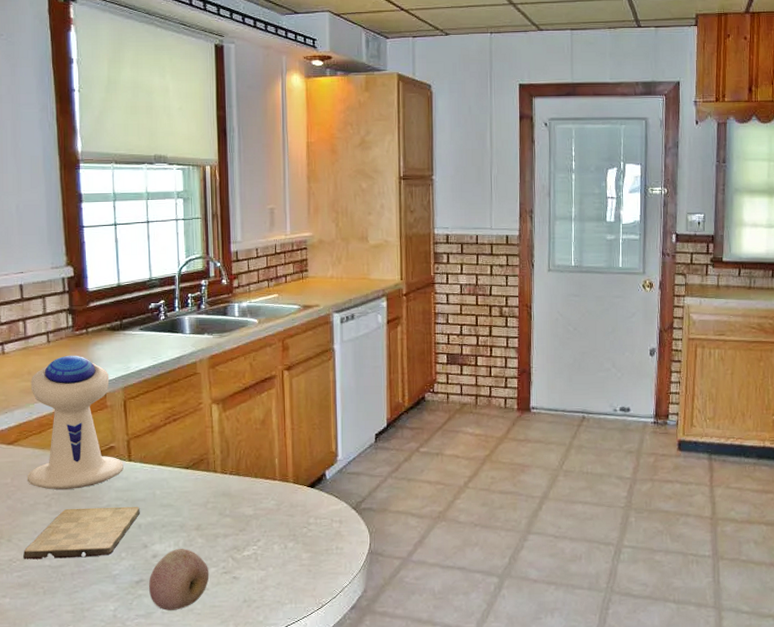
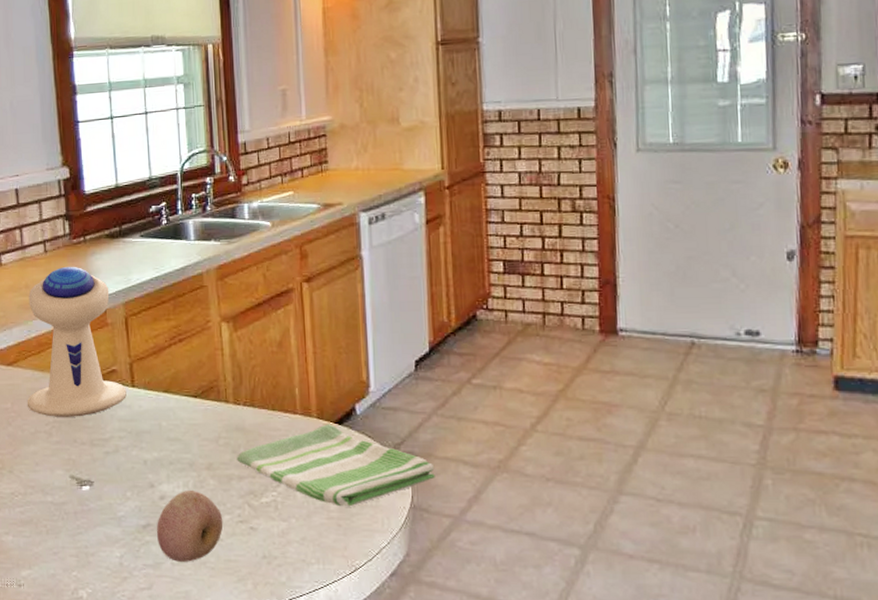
cutting board: present [23,506,140,560] -> none [25,438,145,495]
dish towel: none [223,487,389,555] -> present [237,424,435,507]

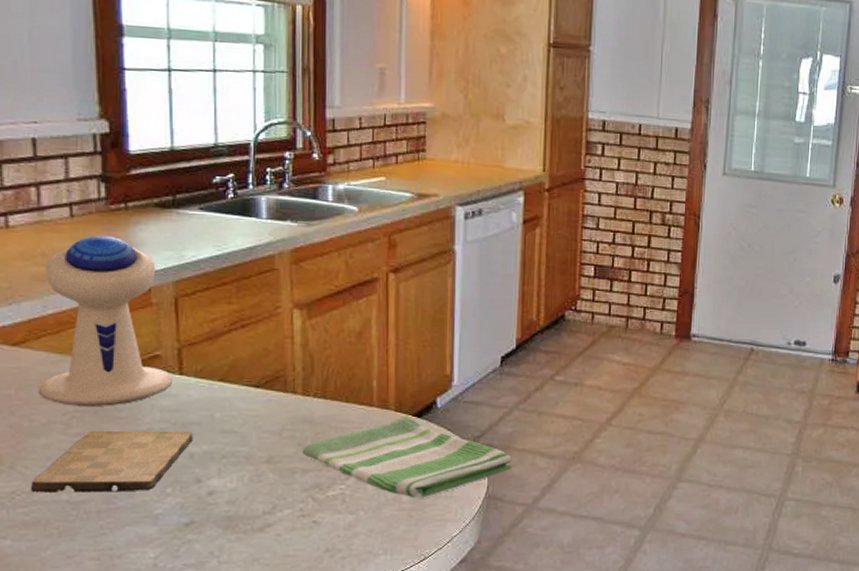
cutting board: none [25,438,145,495] -> present [31,430,193,493]
fruit: present [156,491,223,562] -> none [201,485,282,560]

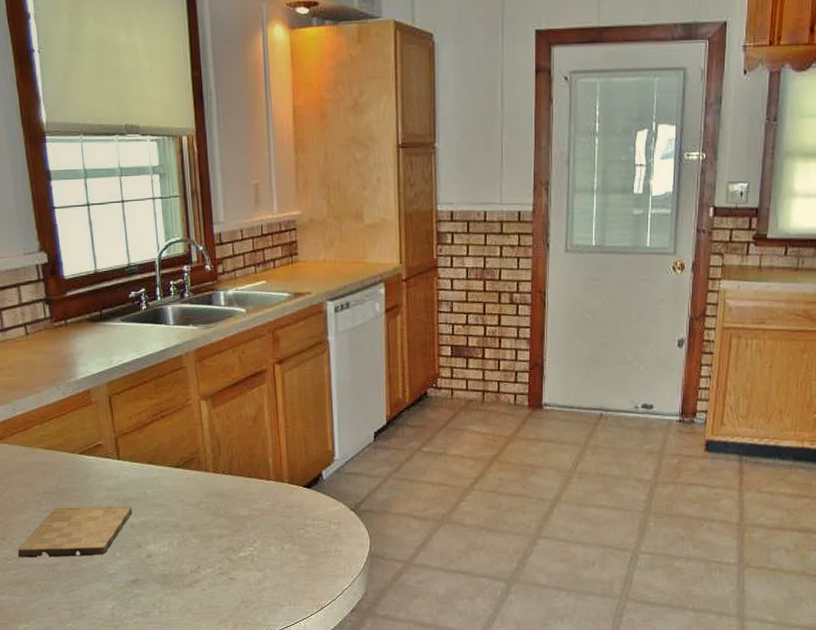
speaker: present [38,235,172,406] -> none [12,348,113,488]
dish towel: present [302,417,512,498] -> none [217,488,390,557]

